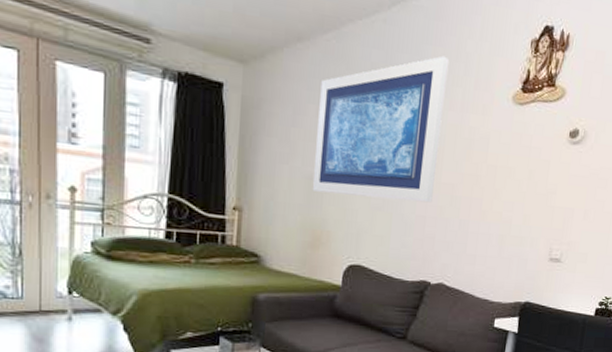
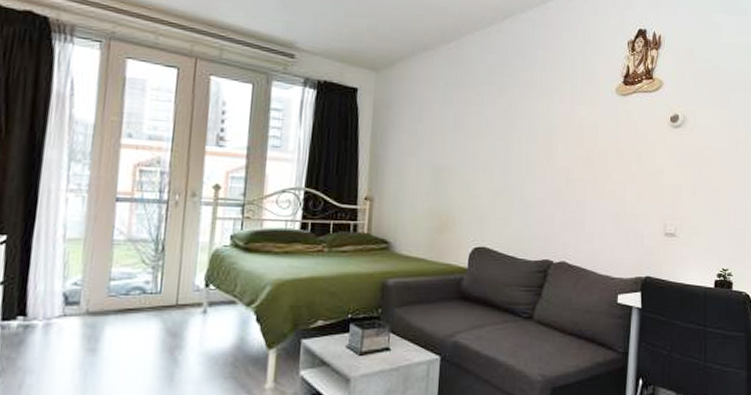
wall art: present [312,56,450,203] -> none [438,57,557,186]

